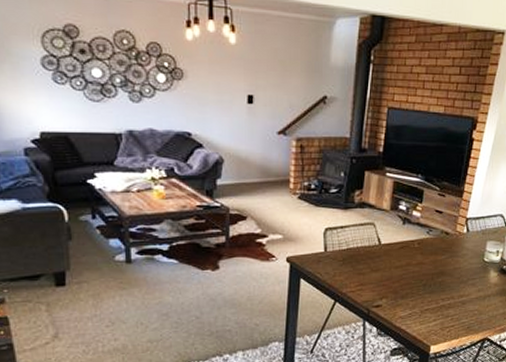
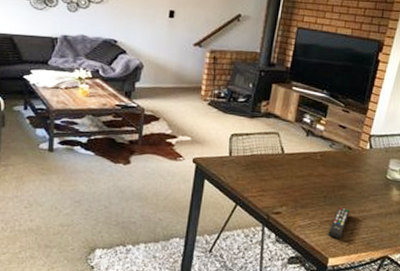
remote control: none [429,294,450,327] -> present [328,207,350,240]

